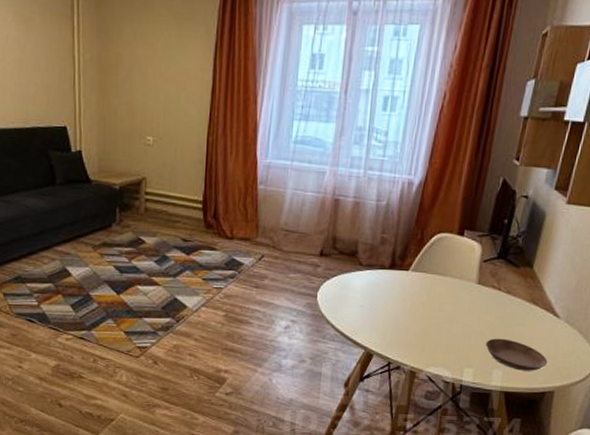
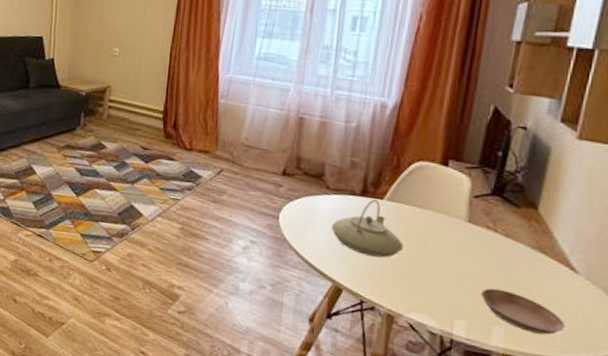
teapot: none [363,272,425,323] -> present [331,199,404,258]

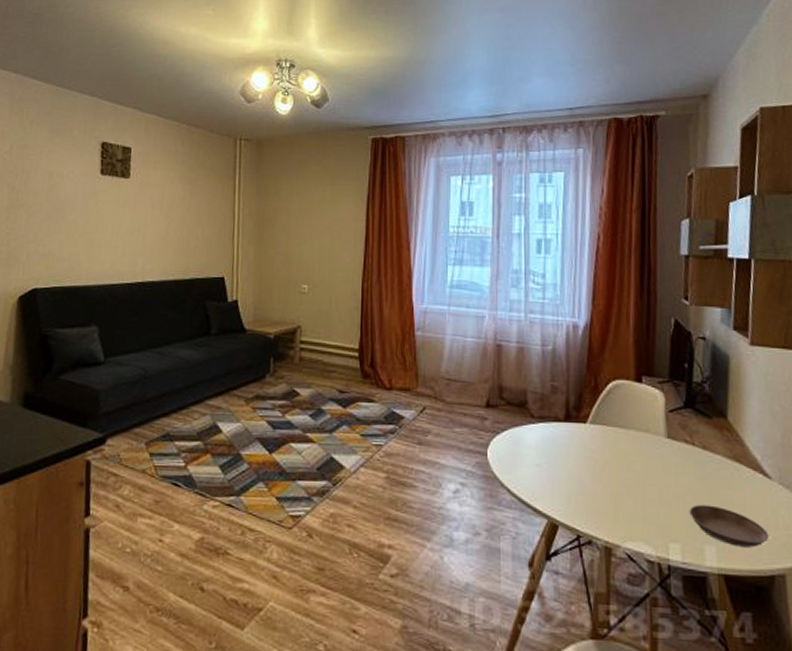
teapot: present [331,199,404,258] -> none [540,424,612,486]

